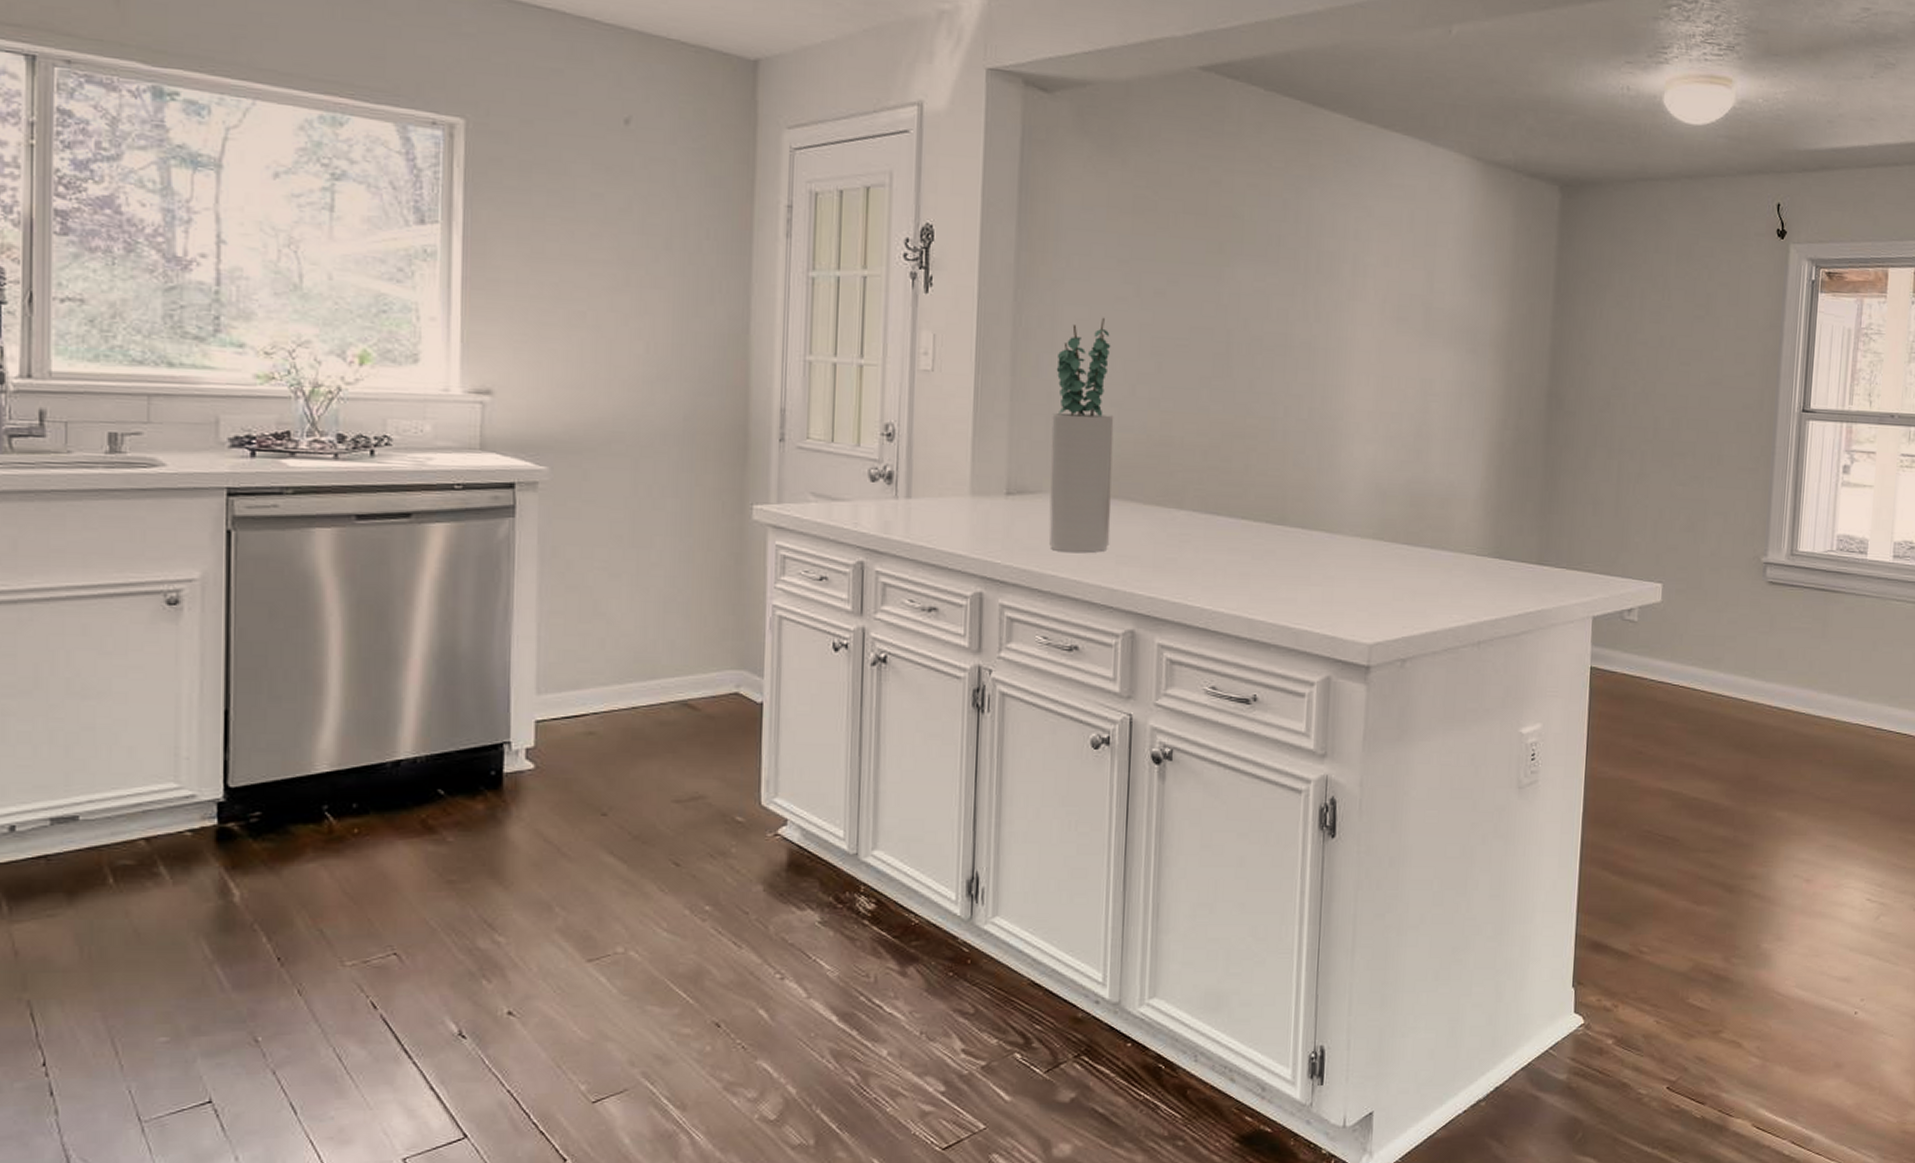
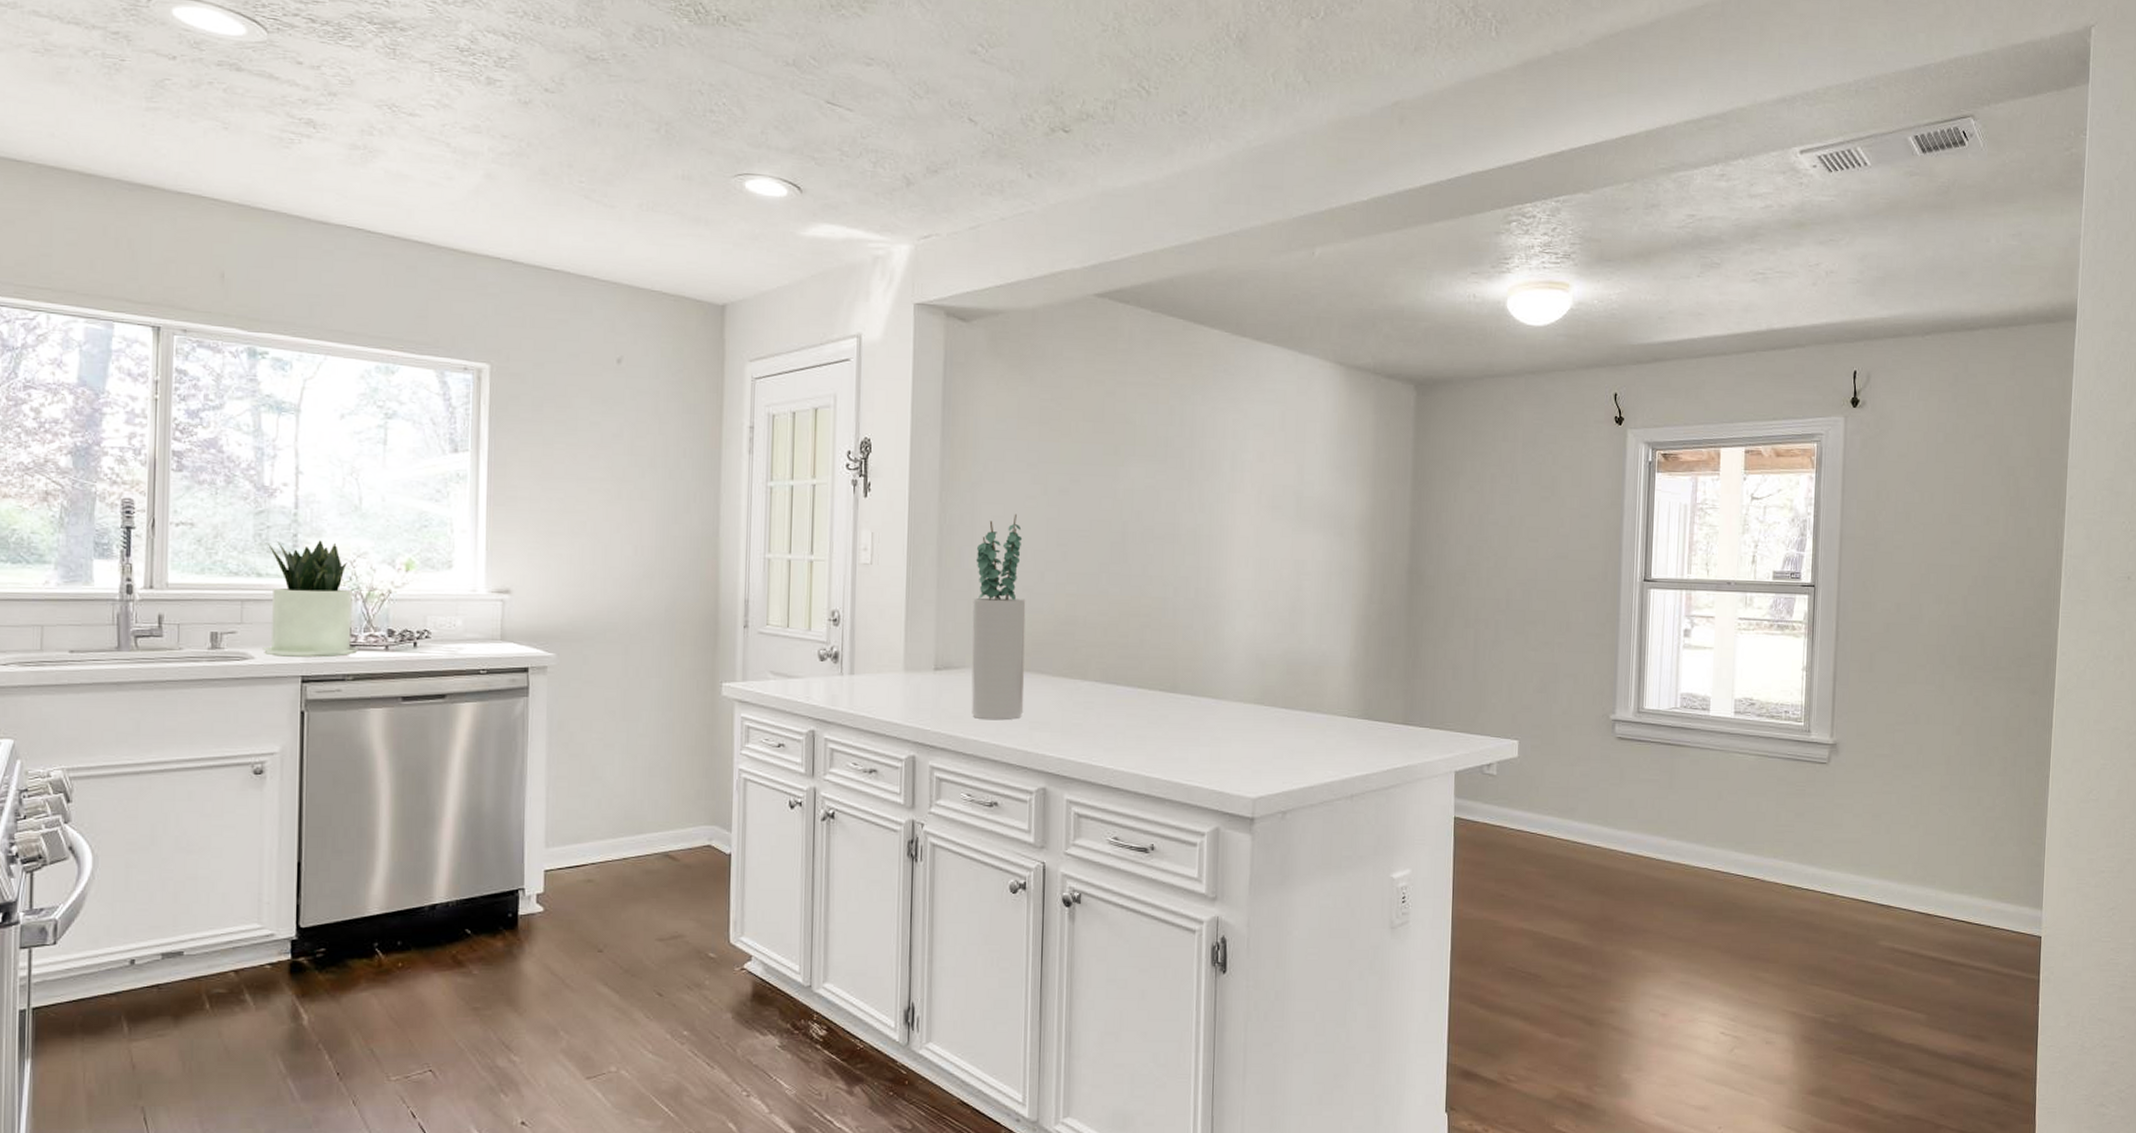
planter: none [176,323,302,466] -> present [262,540,360,658]

